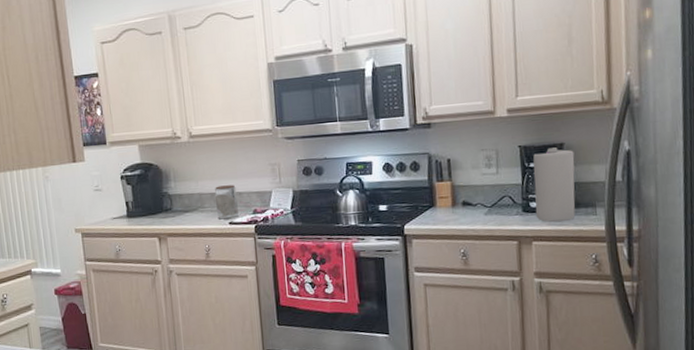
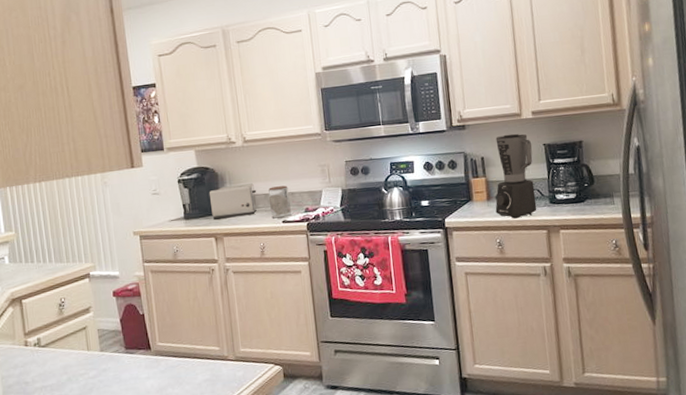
toaster: none [152,182,203,219] -> present [209,183,257,220]
blender: none [460,133,508,228] -> present [495,133,537,219]
paper towel holder: present [533,147,576,223] -> none [556,145,596,213]

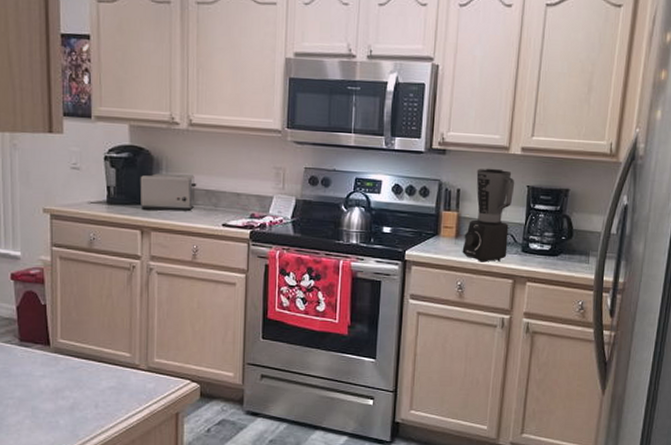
jar: present [268,185,291,219] -> none [210,183,235,221]

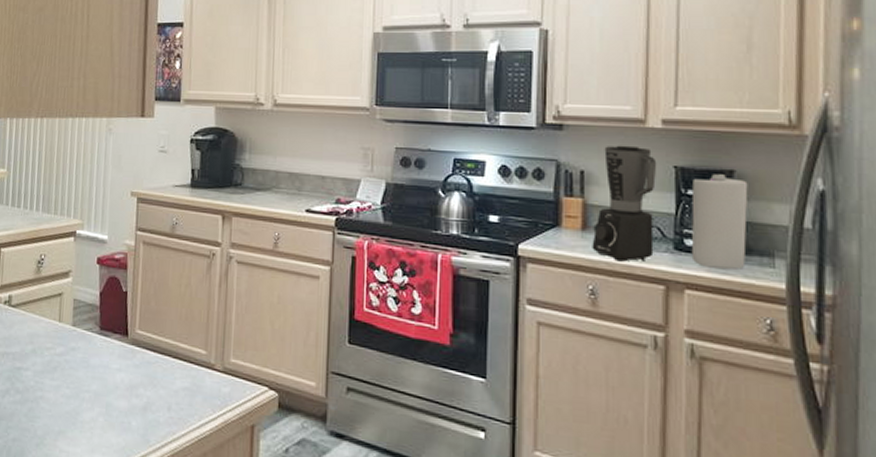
toaster: present [139,173,197,212] -> none [223,155,281,196]
paper towel holder: none [533,192,578,267] -> present [691,174,748,271]

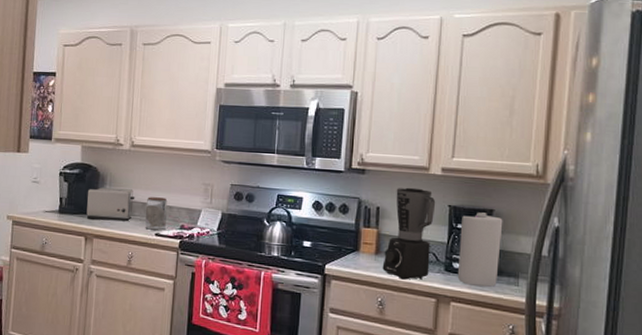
toaster: none [223,155,281,196] -> present [86,187,135,222]
jar: none [293,165,319,206] -> present [145,197,168,231]

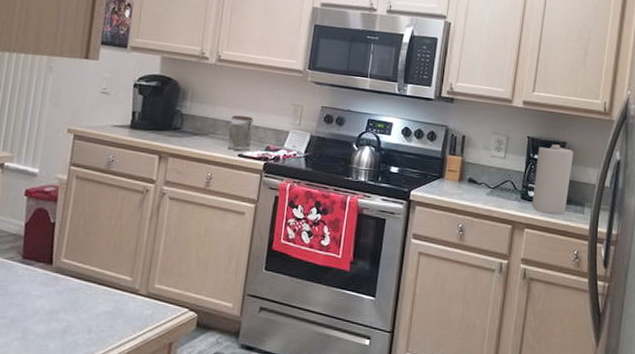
toaster: present [86,187,135,222] -> none [162,101,219,141]
blender: present [382,187,436,280] -> none [464,117,517,207]

